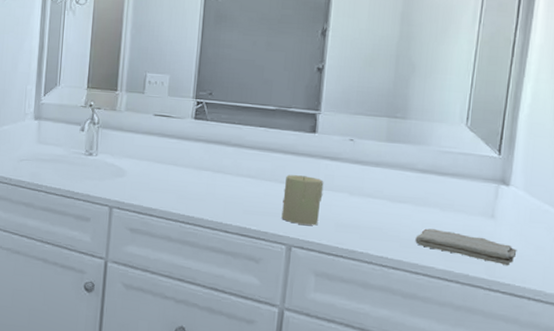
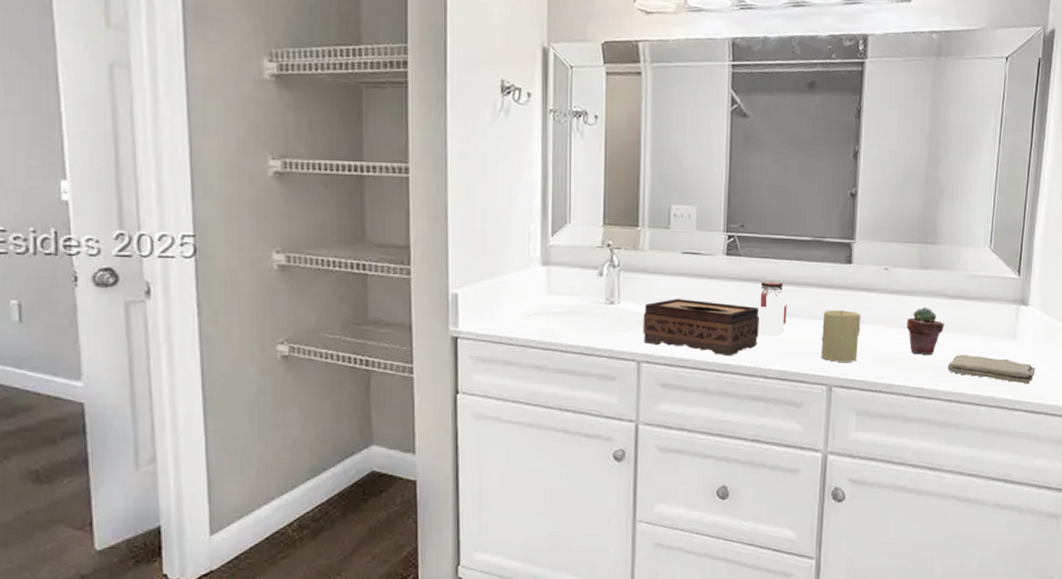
tissue box: none [116,154,223,210] -> present [643,299,759,357]
jar: none [220,145,250,196] -> present [756,282,787,338]
potted succulent: none [371,179,414,226] -> present [907,308,945,355]

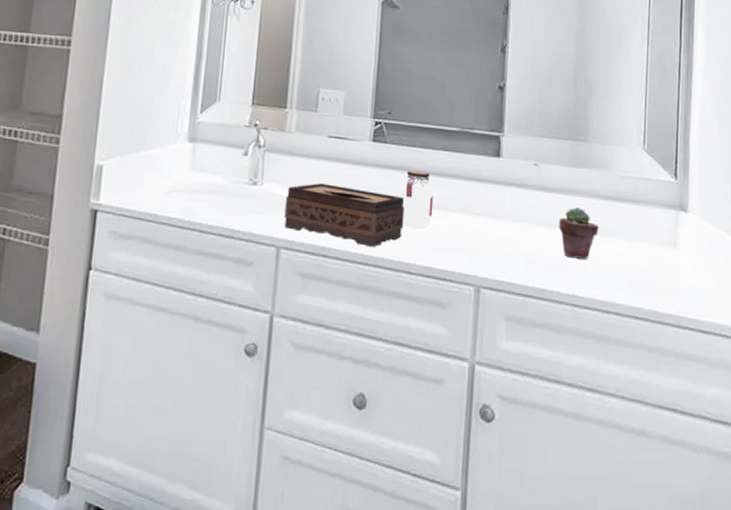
candle: present [821,310,861,362] -> none [468,204,511,262]
washcloth: present [948,355,1036,384] -> none [604,261,700,298]

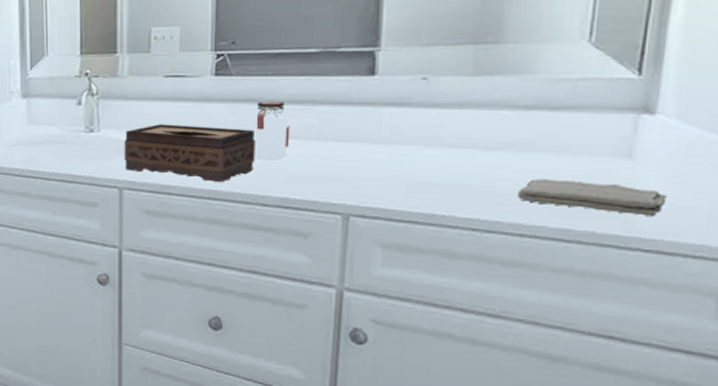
potted succulent: present [559,207,600,259] -> none [455,122,514,179]
washcloth: none [604,261,700,298] -> present [518,179,667,216]

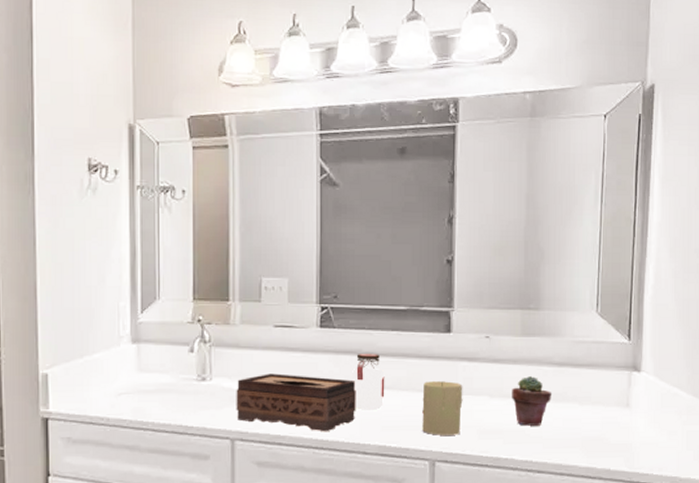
candle: none [334,129,389,188] -> present [422,381,463,435]
potted succulent: none [455,122,514,179] -> present [512,376,553,426]
washcloth: present [518,179,667,216] -> none [557,425,652,454]

